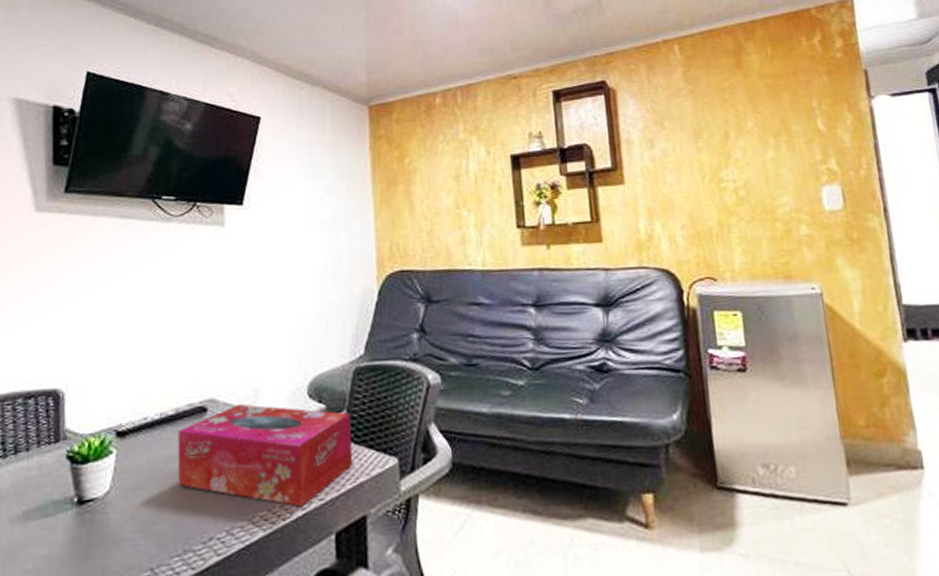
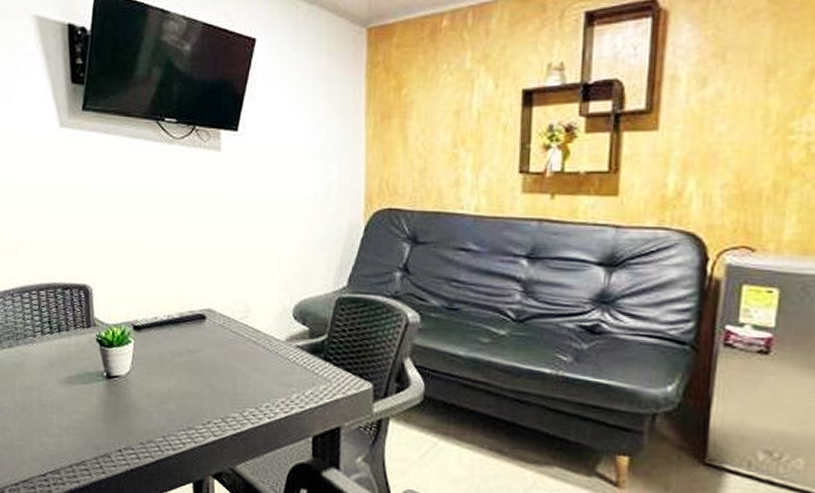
tissue box: present [177,404,353,507] -> none [182,317,332,411]

